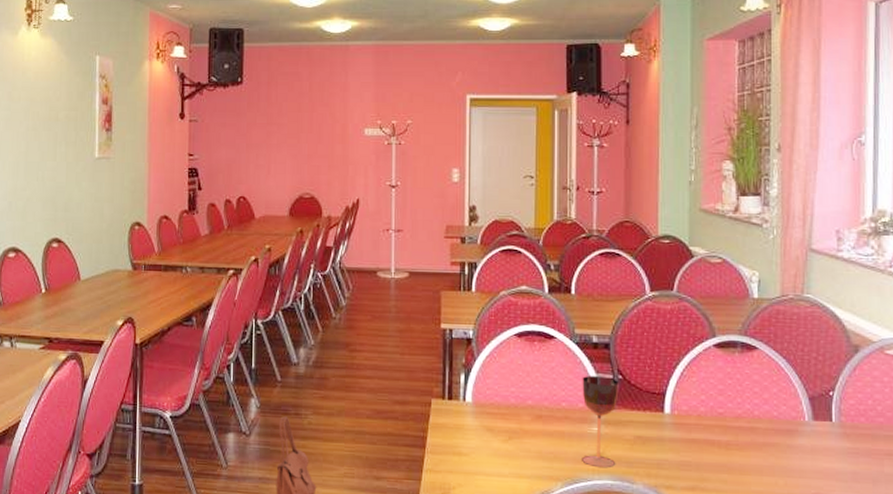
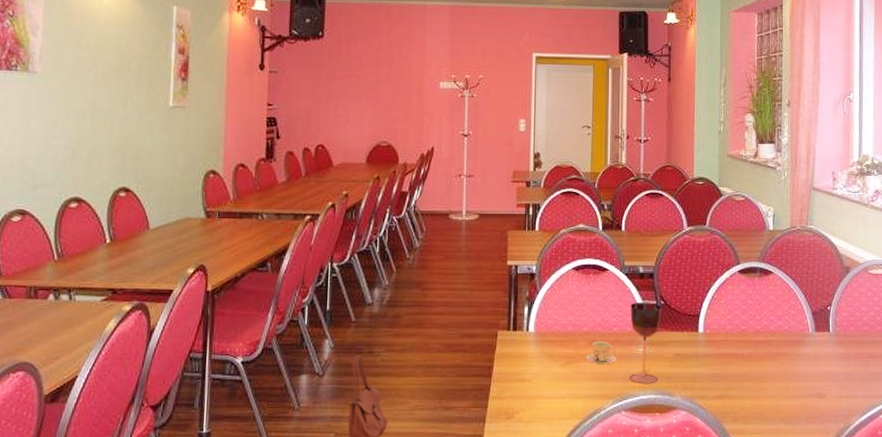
cup and saucer: none [530,416,566,443] -> present [585,341,617,365]

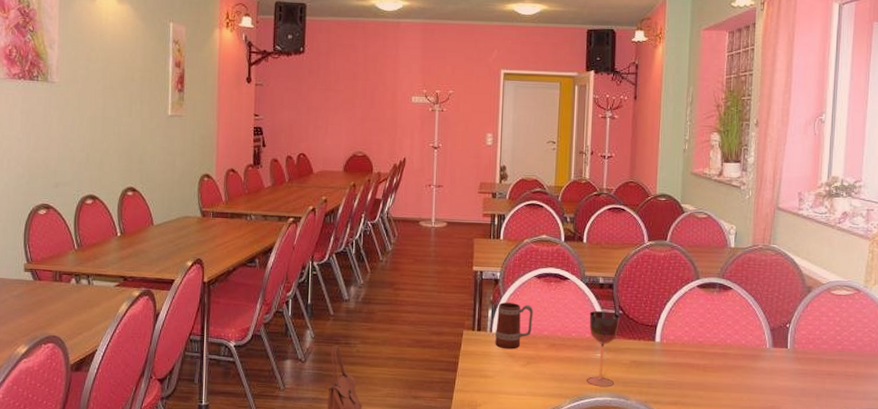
beer mug: none [532,298,572,349] -> present [495,302,534,350]
cup and saucer: present [585,341,617,365] -> none [545,344,575,367]

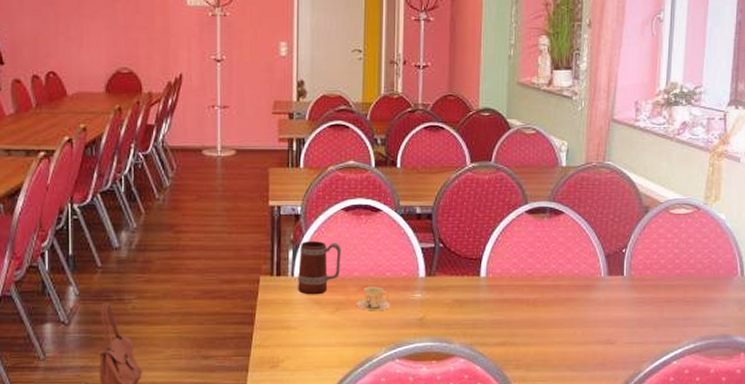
cup and saucer: none [545,344,575,367] -> present [356,286,390,311]
wineglass: present [587,310,620,387] -> none [405,244,440,332]

